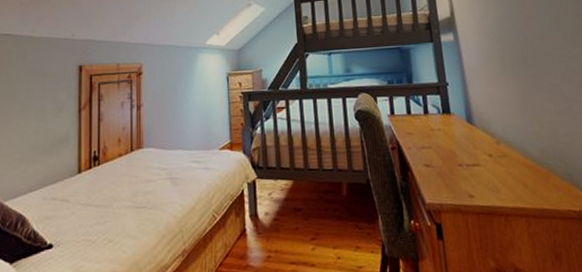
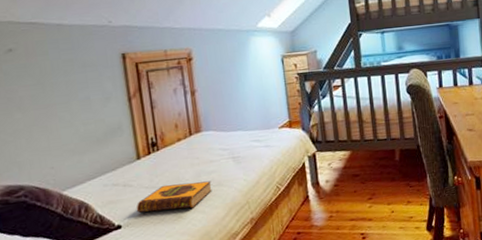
hardback book: none [69,202,146,233] -> present [136,181,212,214]

